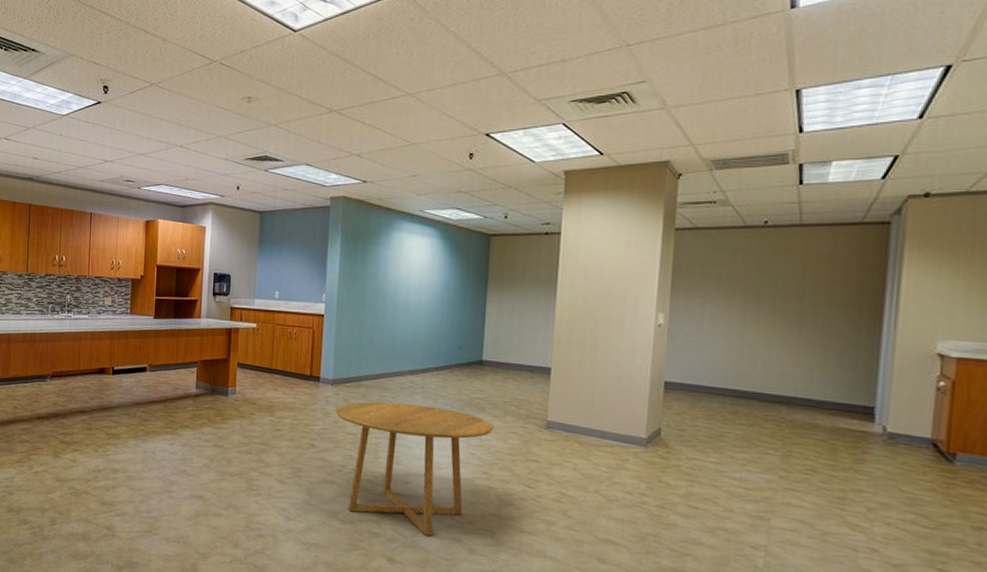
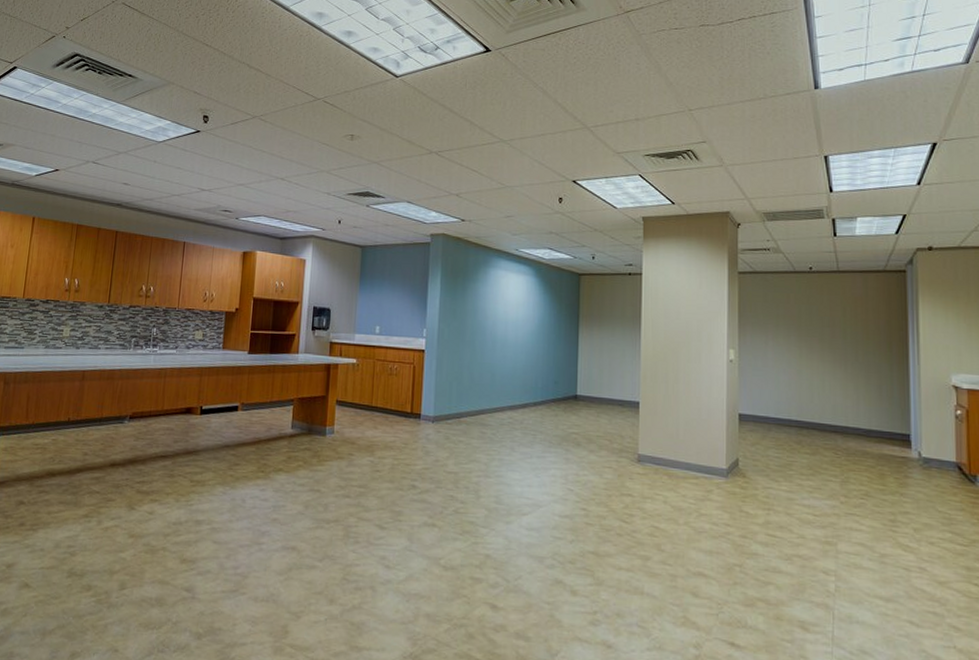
round table: present [335,401,493,536] -> none [436,438,589,579]

